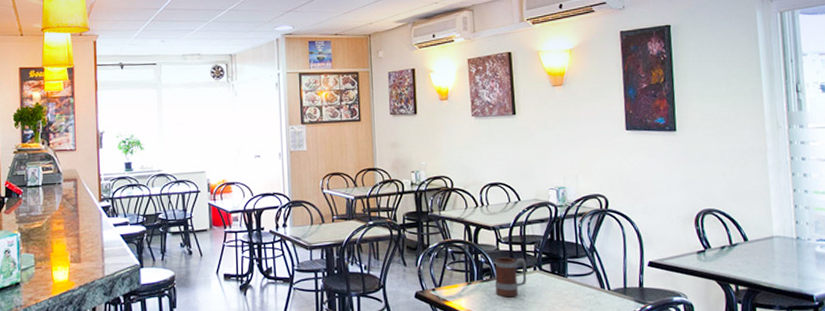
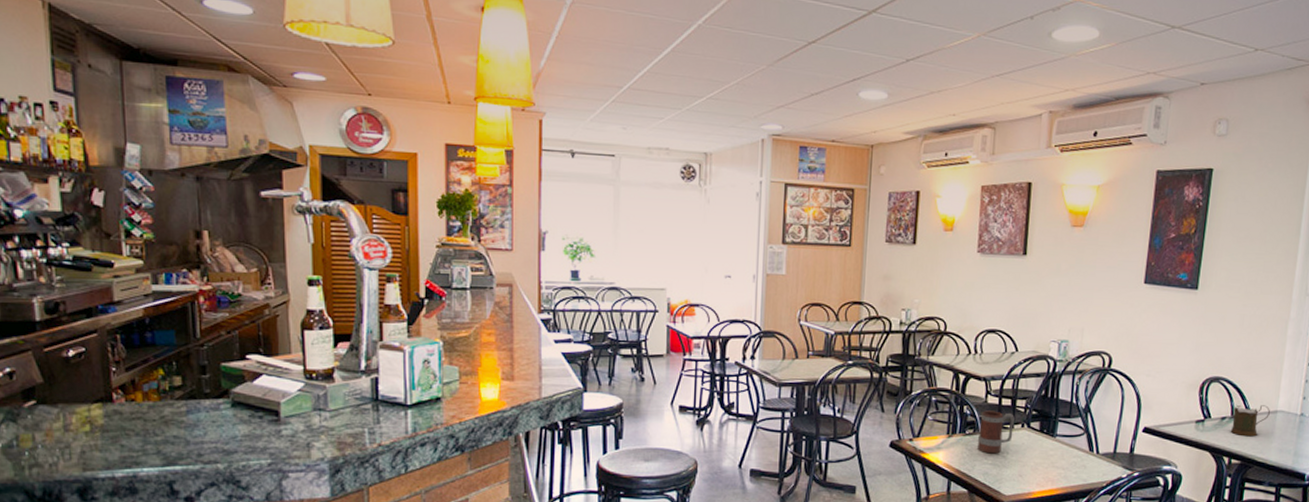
beer mug: none [731,232,767,263] -> present [1230,404,1270,437]

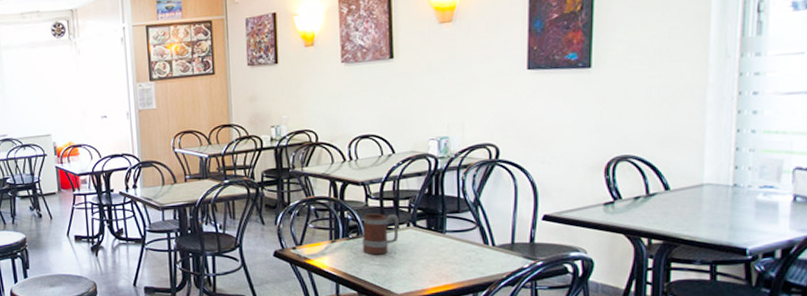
beer mug: present [1230,404,1270,437] -> none [646,179,694,215]

